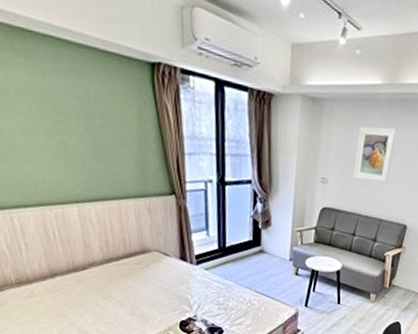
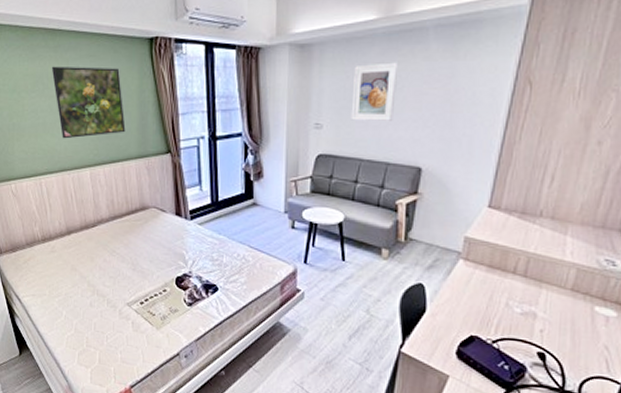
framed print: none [20,76,122,168] -> present [51,66,126,139]

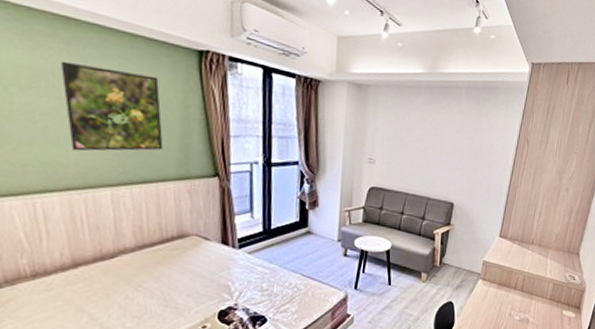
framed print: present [351,62,399,121] -> none [399,110,439,162]

